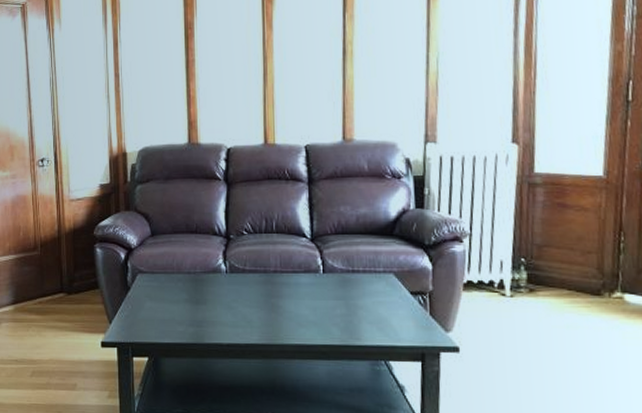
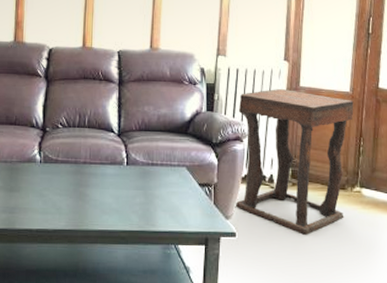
side table: none [455,177,610,351] -> present [235,89,354,236]

